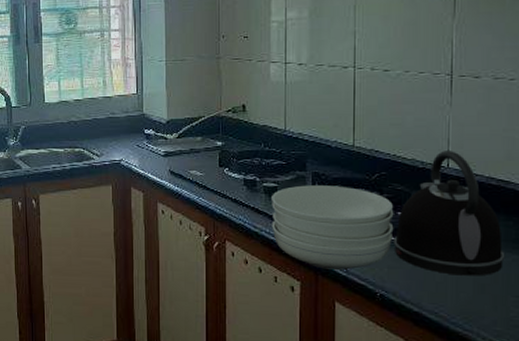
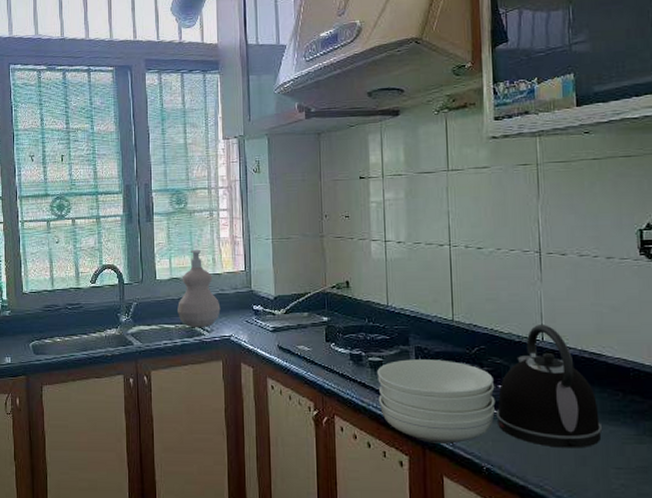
soap bottle: none [67,71,111,152] -> present [177,249,221,328]

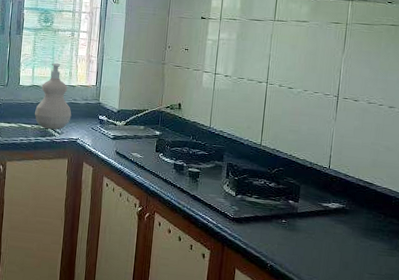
bowl: present [377,359,496,444] -> none [192,172,287,244]
kettle: present [496,325,603,448] -> none [284,155,365,256]

